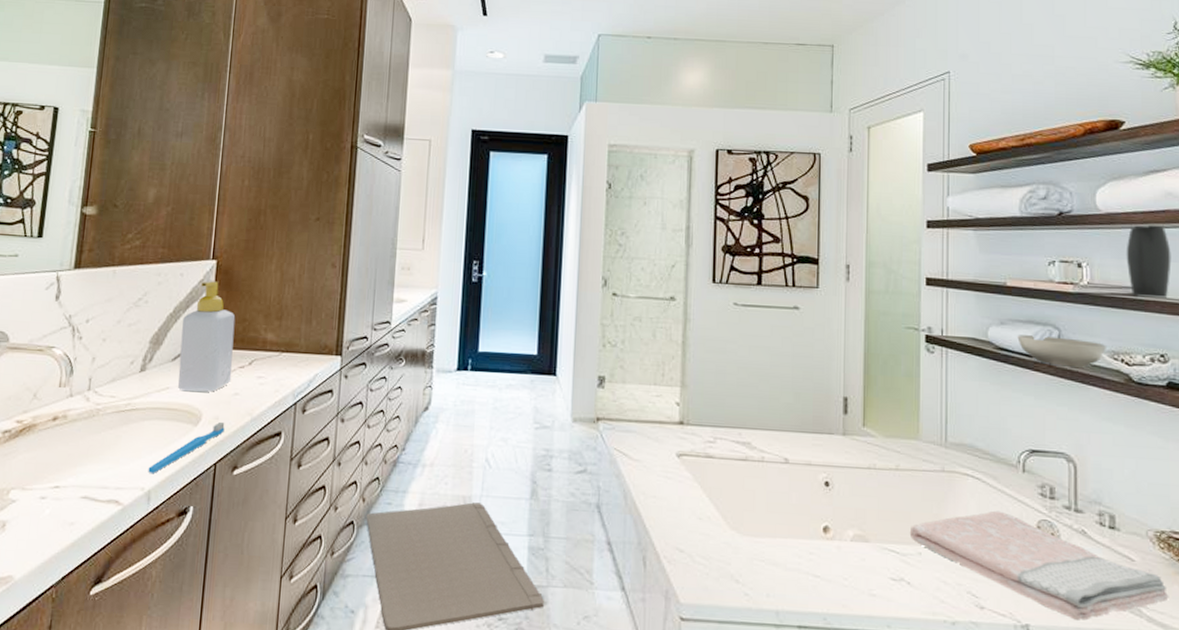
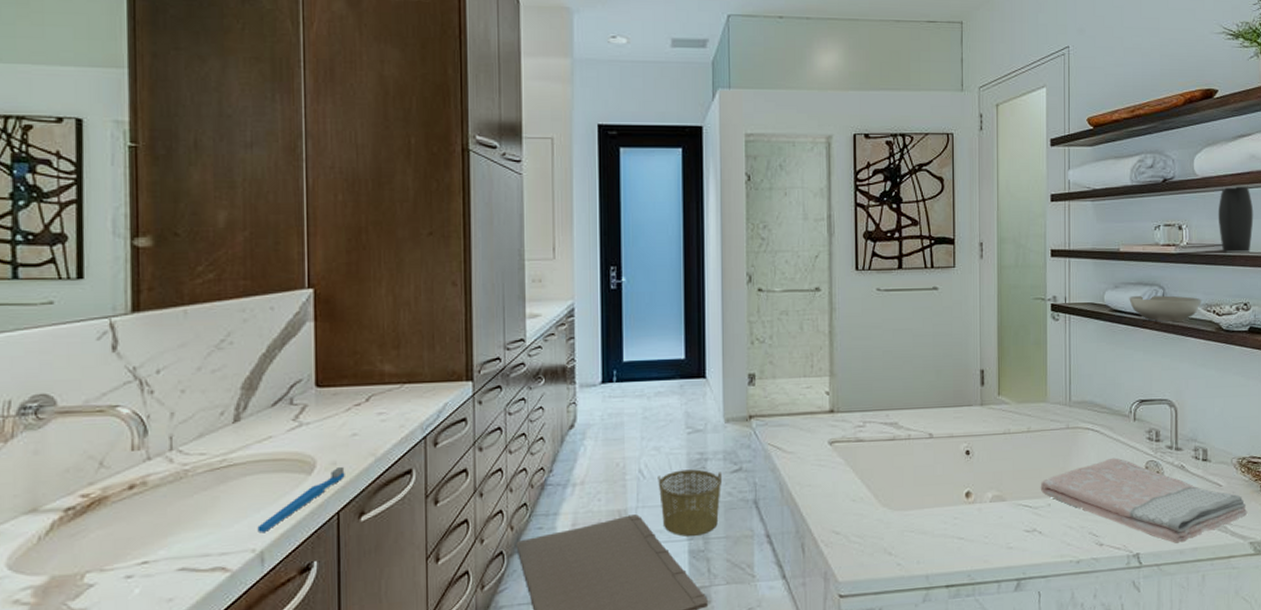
soap bottle: present [177,280,236,392] -> none [278,312,347,438]
basket: none [503,464,567,533] -> present [658,469,723,536]

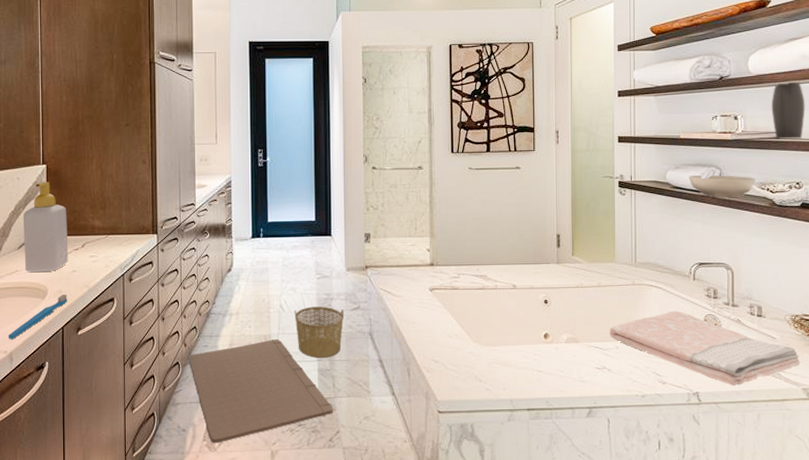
soap bottle: none [278,312,347,438] -> present [22,182,69,272]

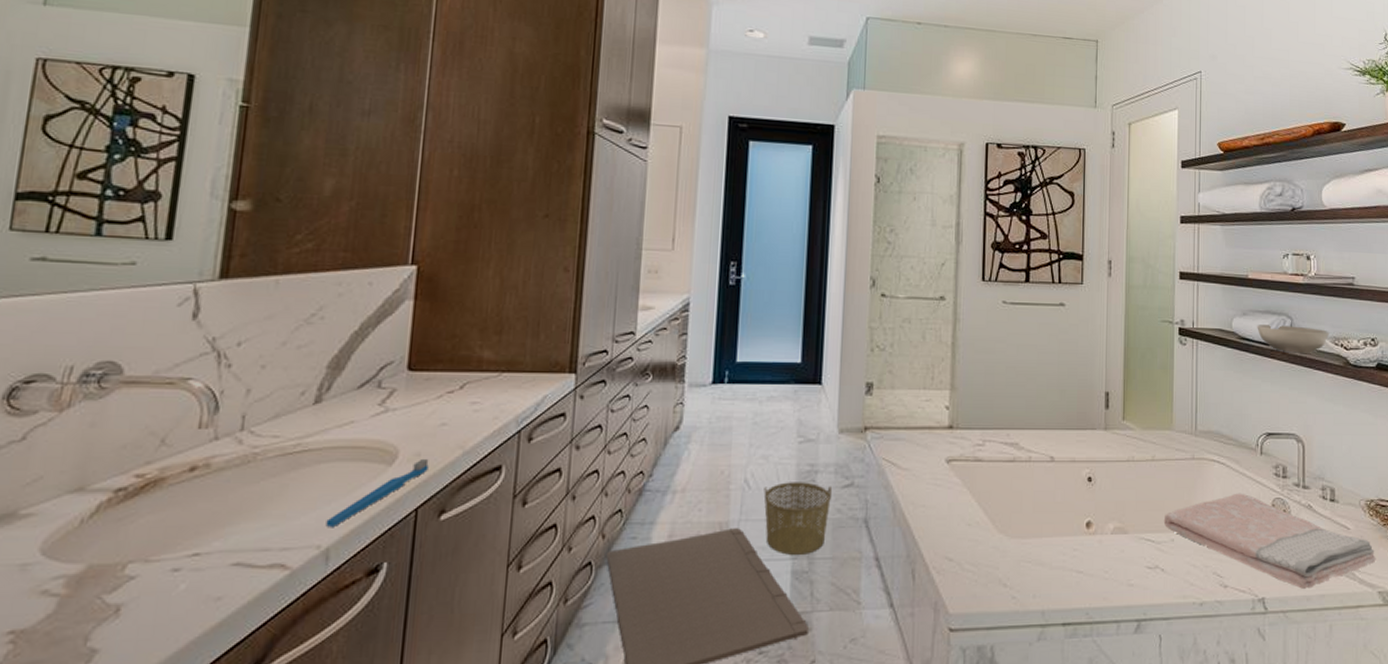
soap bottle: present [22,182,69,272] -> none [365,290,443,424]
vase: present [771,81,805,139] -> none [1345,219,1381,287]

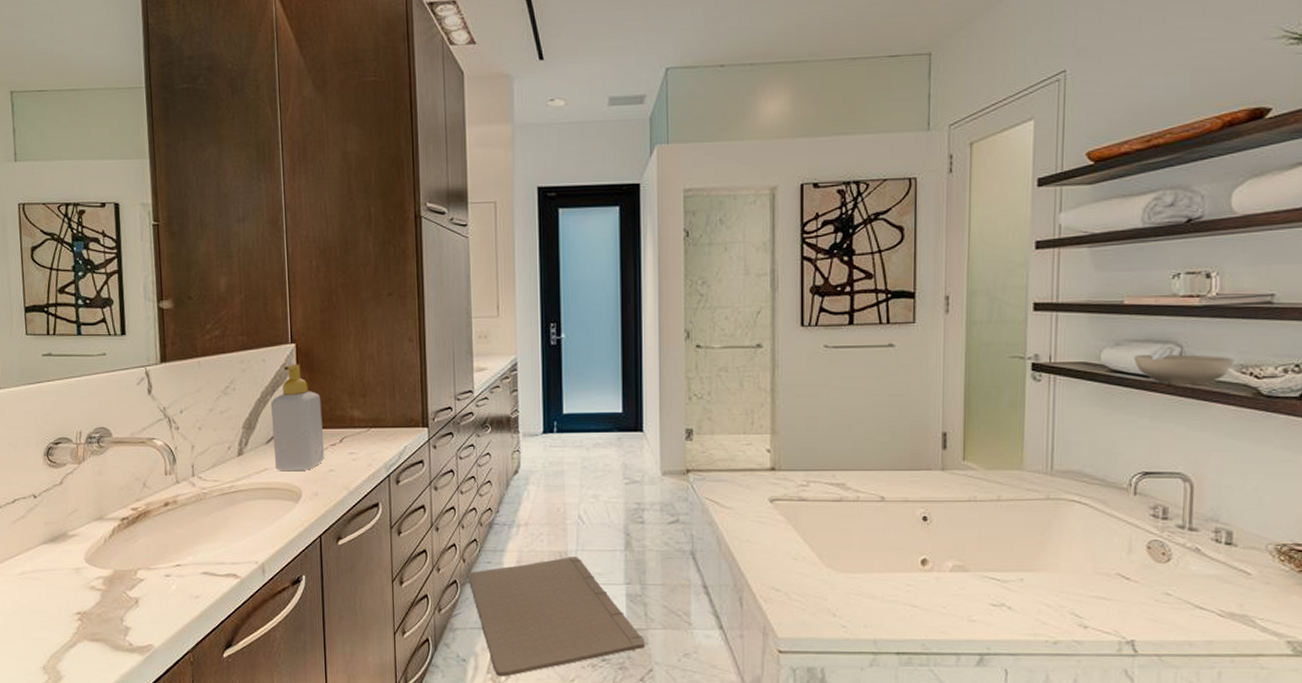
toothbrush: present [325,458,429,527] -> none [259,497,325,548]
soap bottle: none [365,290,443,424] -> present [270,364,325,470]
basket: present [763,482,833,555] -> none [596,518,660,581]
towel: present [1163,493,1376,589] -> none [1011,534,1286,634]

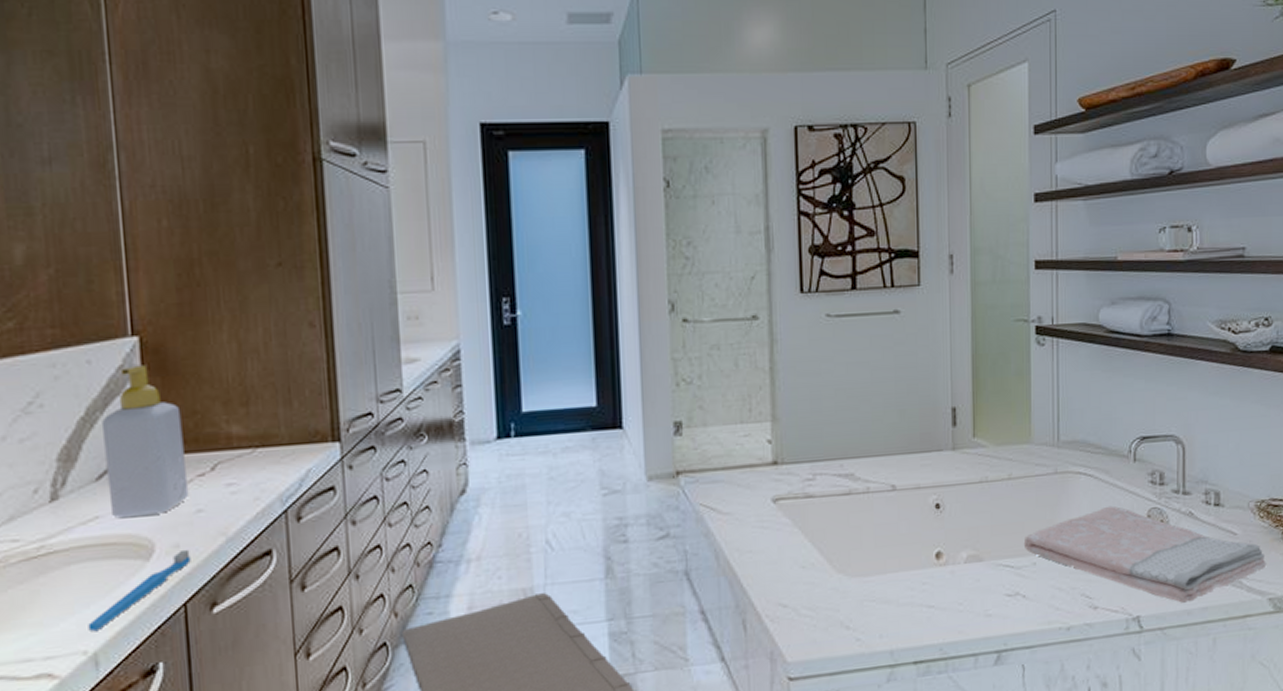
toothbrush: none [259,497,325,548] -> present [88,549,191,631]
towel: none [1011,534,1286,634] -> present [1023,505,1267,603]
bowl: present [1134,354,1235,385] -> none [1128,311,1215,343]

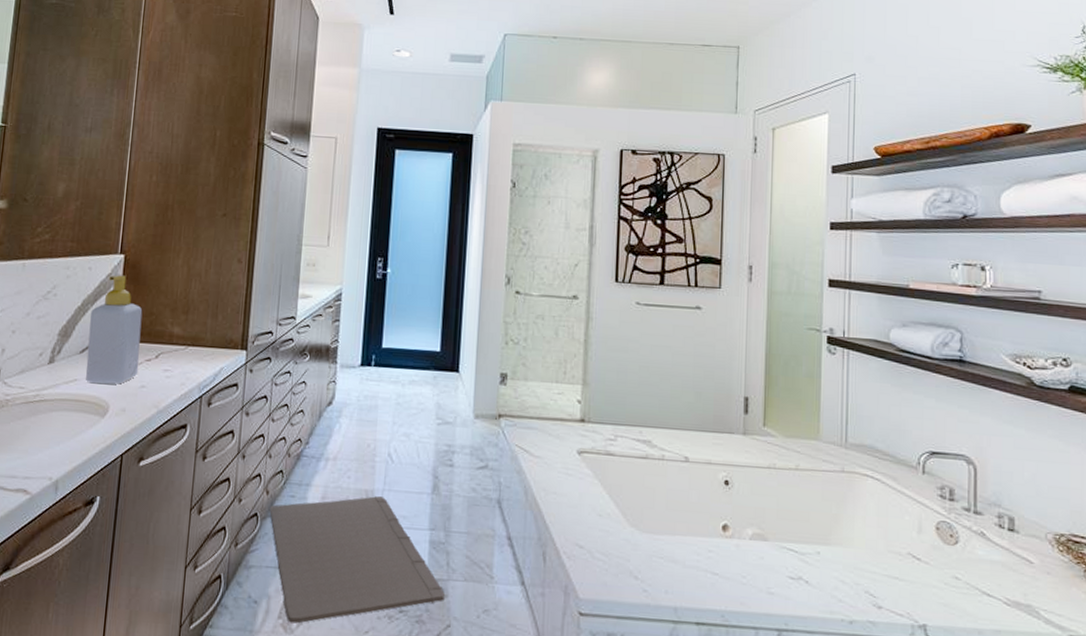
toothbrush: present [88,549,191,631] -> none [56,413,132,463]
towel: present [1023,505,1267,603] -> none [808,511,1067,622]

